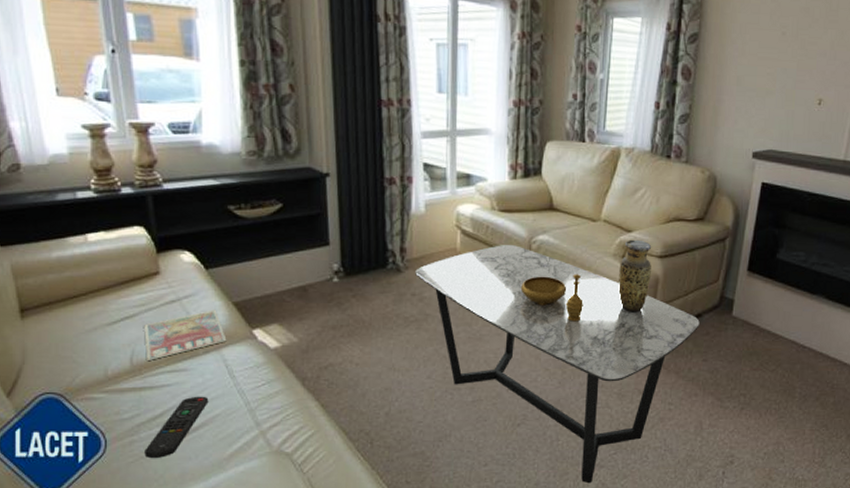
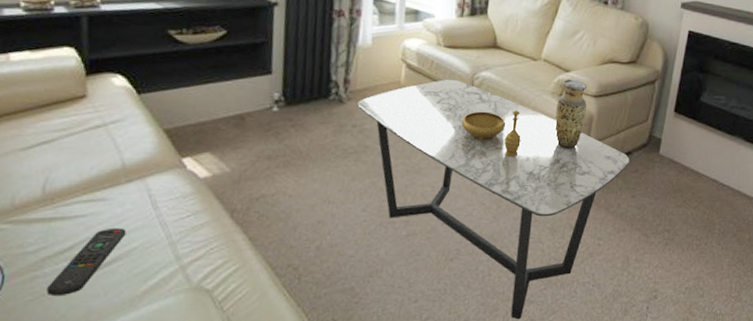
magazine: present [144,309,227,360] -> none [61,136,153,189]

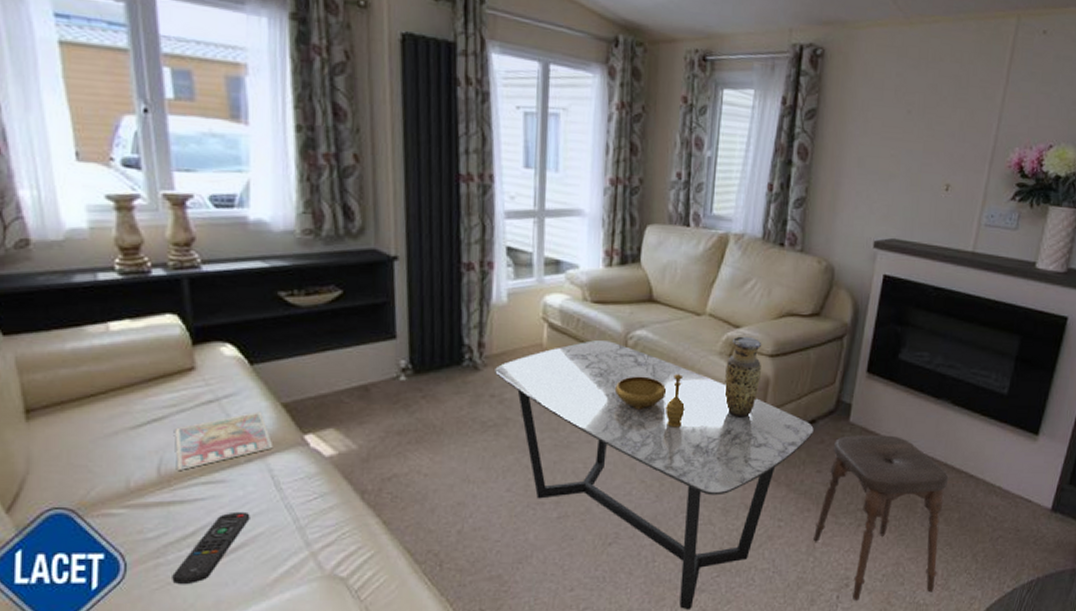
magazine: none [61,136,153,189] -> present [175,411,273,470]
stool: none [628,165,741,311] -> present [814,435,949,601]

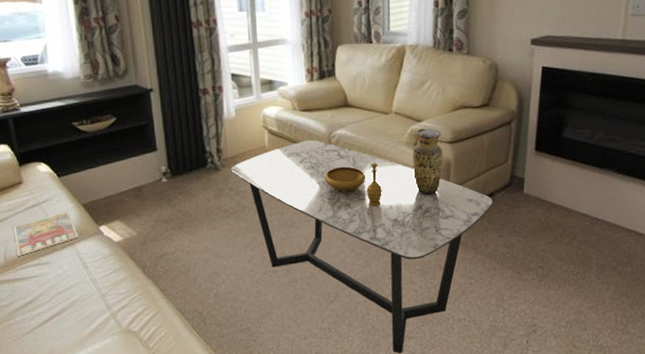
remote control: present [172,511,250,584] -> none [20,284,68,338]
stool: present [814,435,949,601] -> none [501,202,619,344]

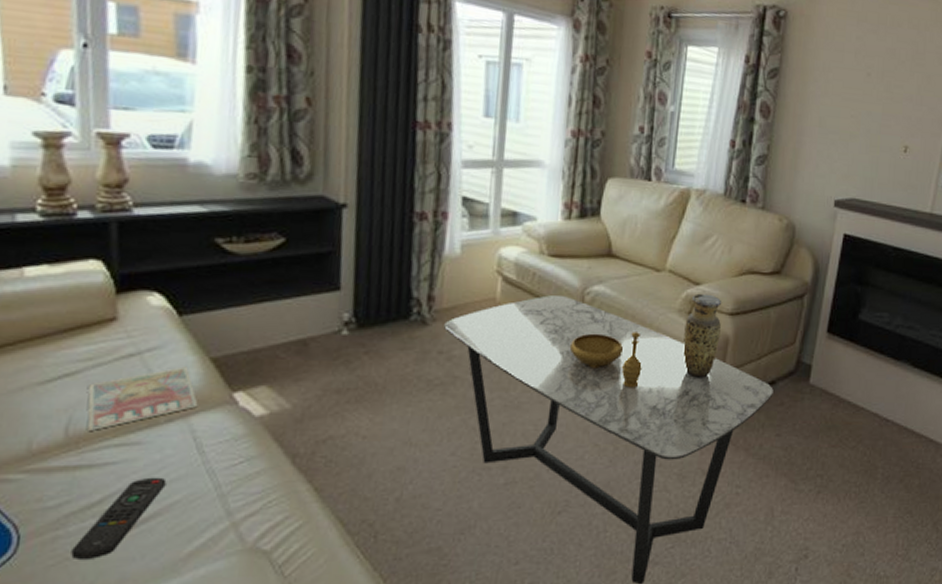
remote control: none [20,284,68,338] -> present [71,477,167,559]

